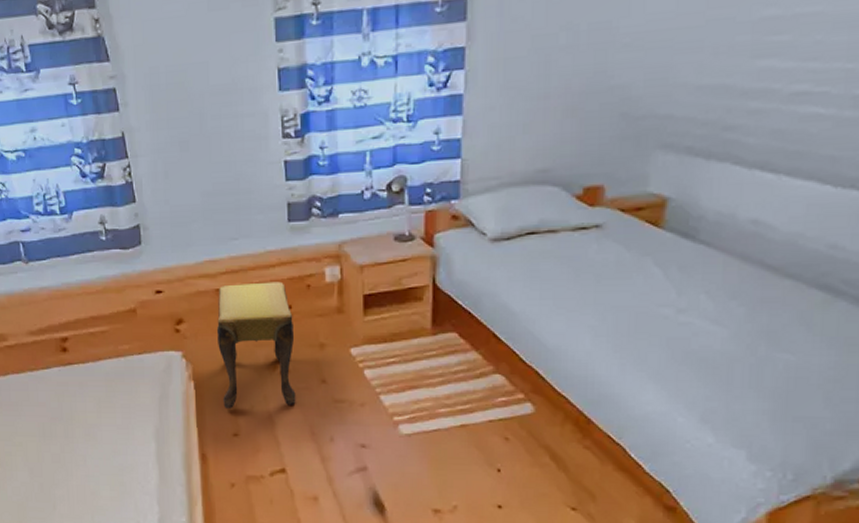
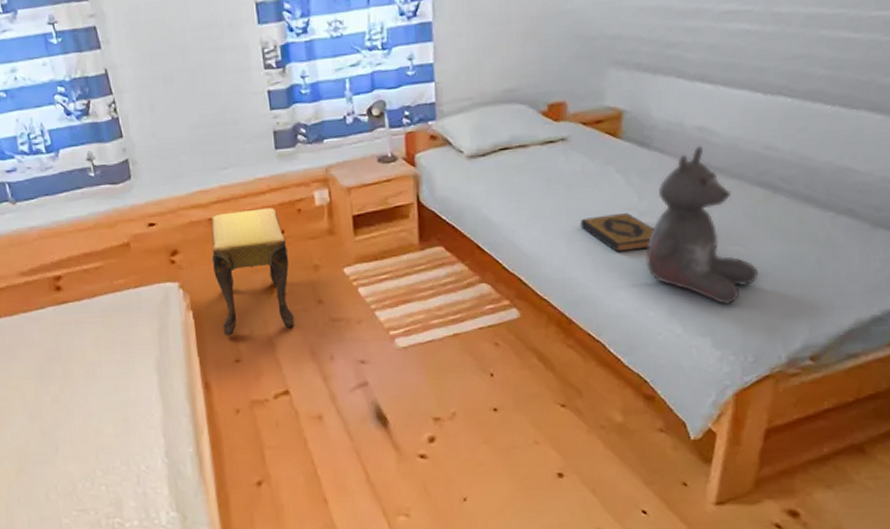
hardback book: none [608,310,692,352] -> present [580,213,654,253]
teddy bear: none [679,240,808,416] -> present [646,145,758,305]

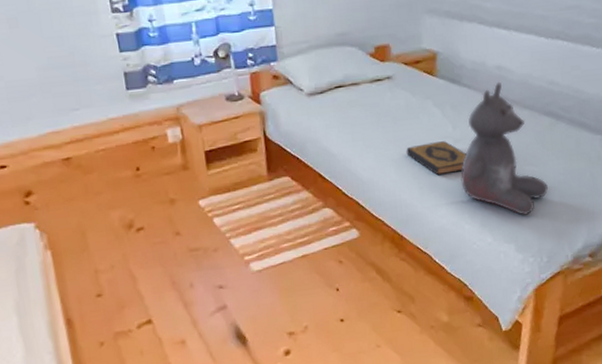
footstool: present [211,207,295,336] -> none [65,146,154,273]

